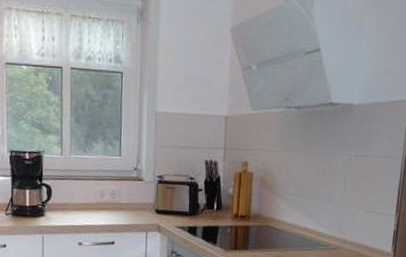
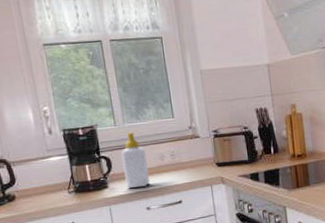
soap bottle: none [62,164,87,221] -> present [121,132,151,188]

